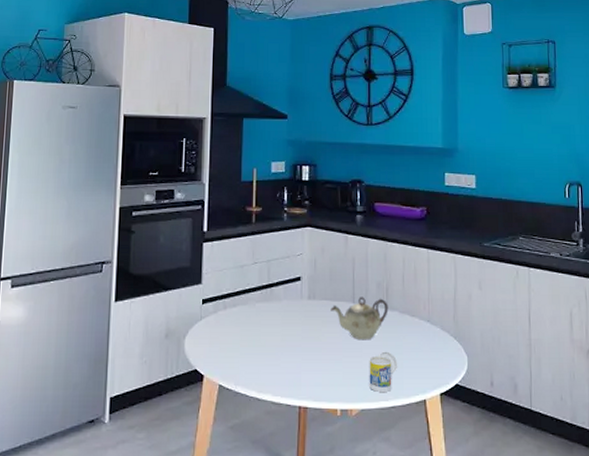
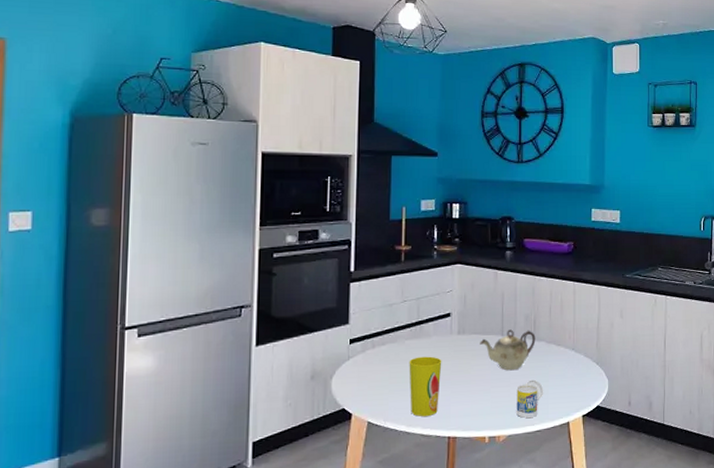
cup: none [259,320,293,383] -> present [409,356,442,416]

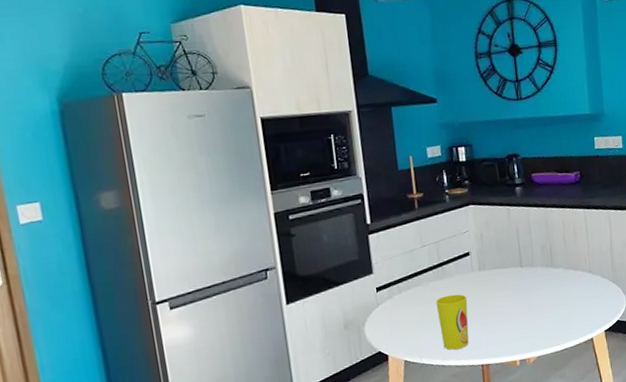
teapot: present [480,329,536,371] -> none [501,259,554,299]
cup: present [516,379,544,418] -> none [540,303,567,340]

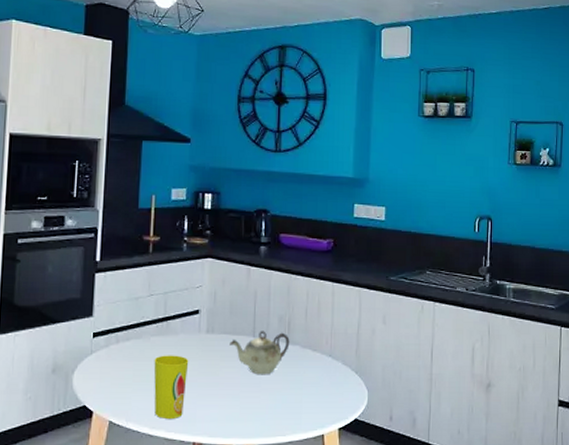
teapot: none [501,259,554,299] -> present [230,331,290,375]

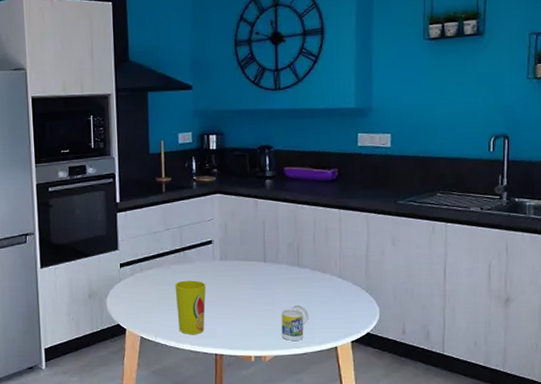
teapot: present [230,331,290,375] -> none [242,256,300,296]
cup: none [267,386,297,427] -> present [281,305,310,340]

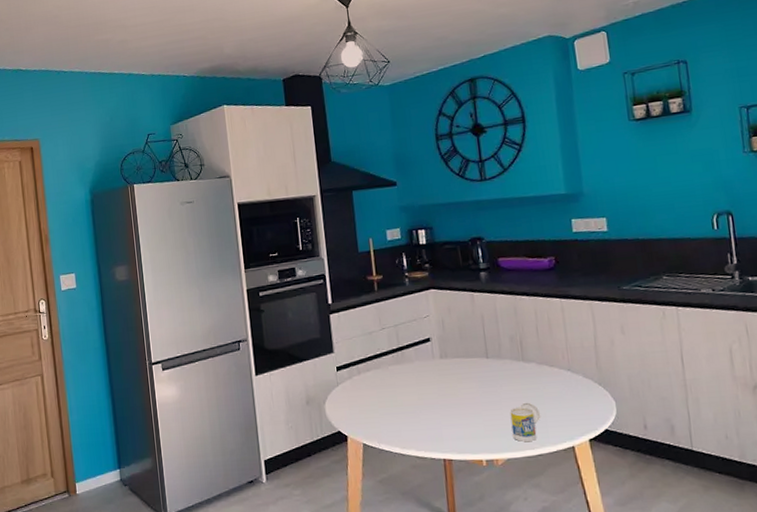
cup: present [175,280,206,334] -> none [395,380,430,439]

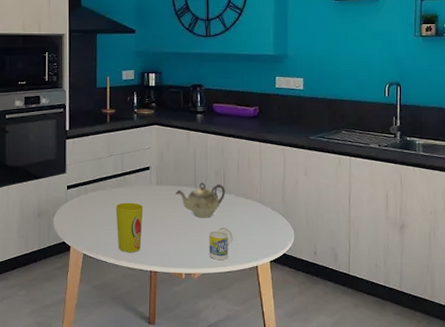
cup: none [395,380,430,439] -> present [115,202,143,252]
teapot: none [464,351,525,394] -> present [176,182,225,218]

